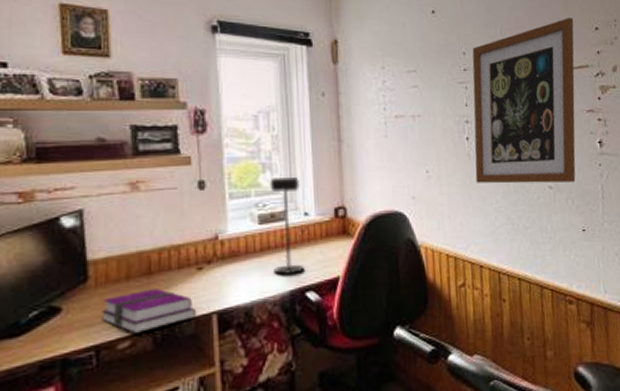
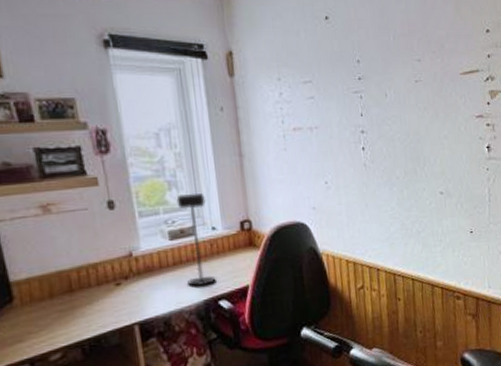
hardback book: present [100,288,196,333] -> none [29,304,119,346]
wall art: present [472,18,576,184] -> none [366,20,466,192]

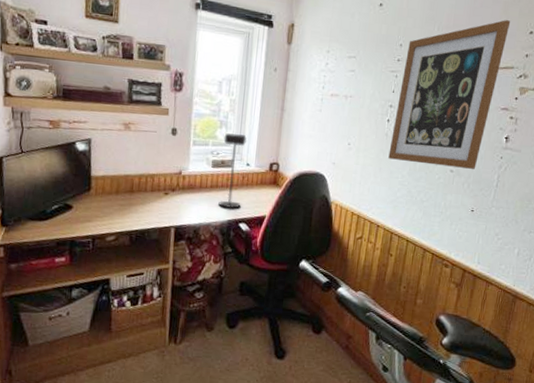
wall art: none [366,20,466,192] -> present [388,20,511,169]

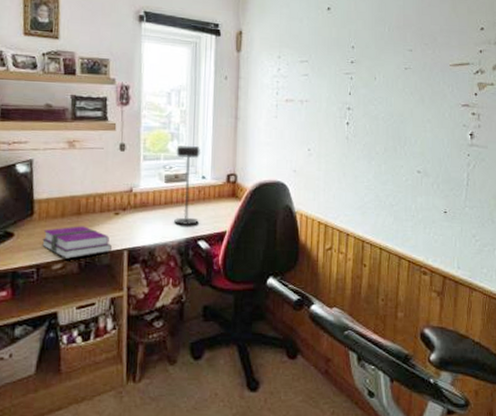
hardback book: none [97,202,160,232] -> present [41,226,112,259]
wall art: present [388,20,511,169] -> none [351,18,461,169]

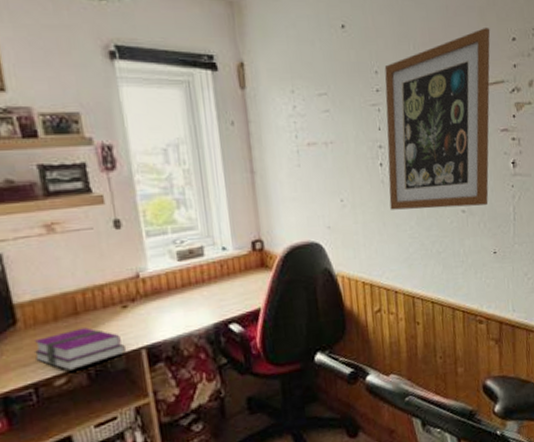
desk lamp: present [174,145,201,226] -> none [185,211,227,310]
wall art: none [351,18,461,169] -> present [384,28,490,210]

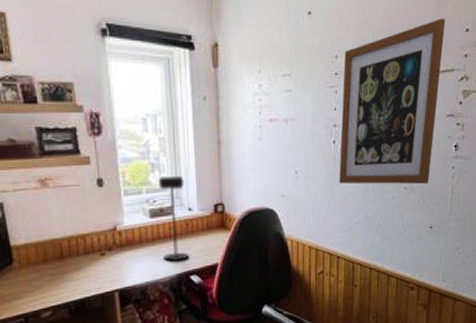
hardback book: present [33,327,126,371] -> none [25,270,102,305]
desk lamp: none [185,211,227,310] -> present [158,175,189,262]

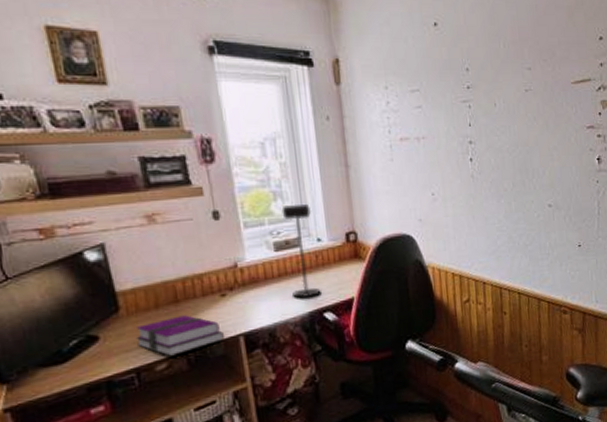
hardback book: none [25,270,102,305] -> present [135,315,224,356]
wall art: present [339,18,446,184] -> none [475,27,578,204]

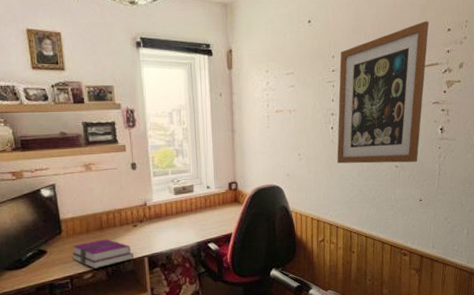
desk lamp: present [281,203,321,299] -> none [181,159,207,232]
wall art: none [475,27,578,204] -> present [337,21,429,164]

